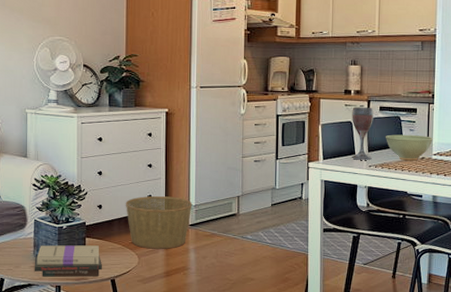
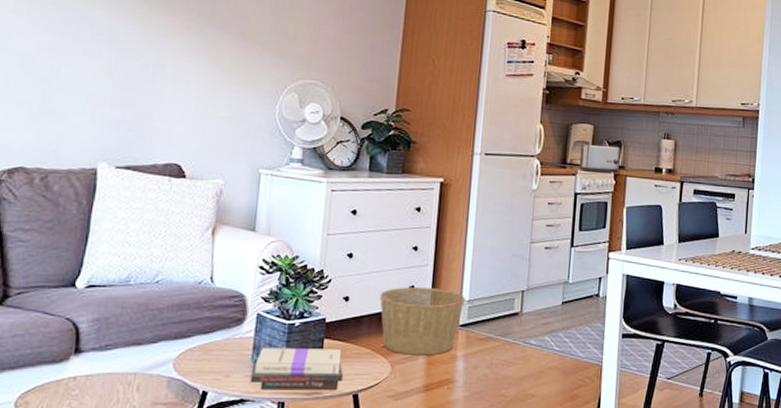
toaster: none [278,73,315,97] -> present [578,143,622,174]
cup: present [352,107,374,160] -> none [659,189,687,252]
bowl: present [385,134,433,161] -> none [698,223,751,255]

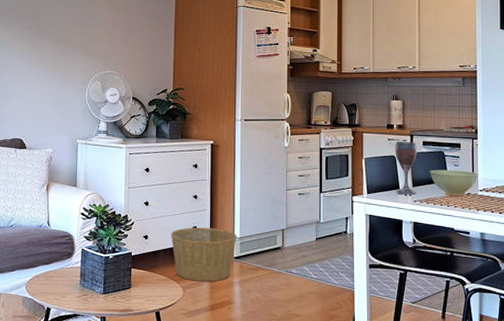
books: present [250,347,343,391] -> none [80,275,147,309]
toaster: present [578,143,622,174] -> none [321,107,357,131]
cup: none [659,189,687,252] -> present [395,142,417,195]
bowl: none [698,223,751,255] -> present [429,169,478,196]

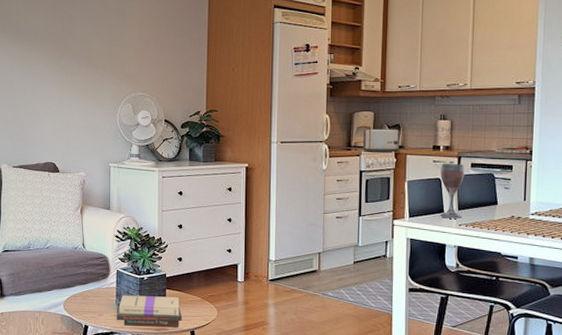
books: none [80,275,147,309] -> present [116,295,182,327]
basket: present [170,227,237,282] -> none [205,250,272,303]
toaster: none [321,107,357,131] -> present [362,128,401,153]
bowl: present [429,169,478,196] -> none [476,192,530,220]

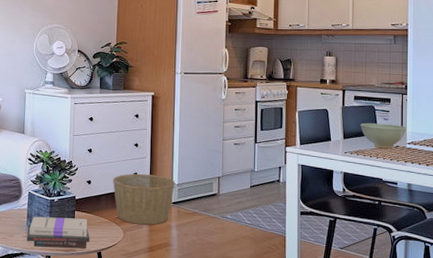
basket: none [205,250,272,303] -> present [112,174,175,225]
toaster: present [362,128,401,153] -> none [257,62,292,85]
cup: present [440,164,465,219] -> none [327,96,349,147]
bowl: none [476,192,530,220] -> present [359,123,407,149]

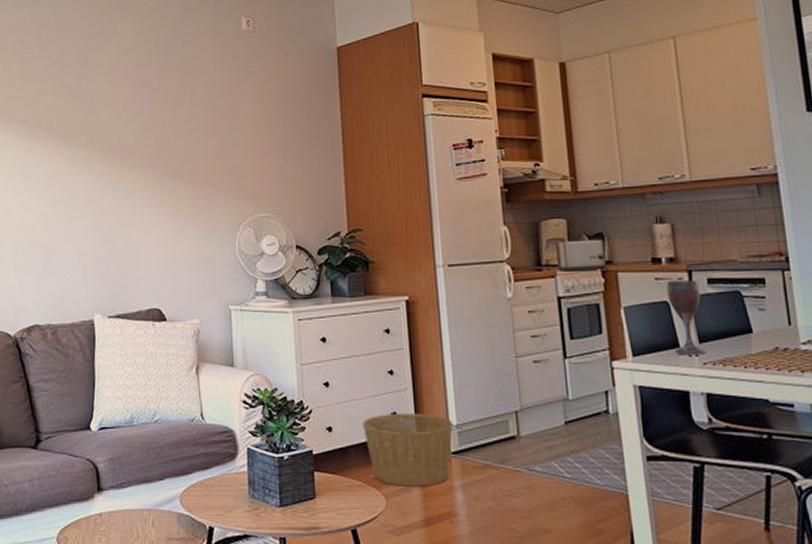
books: present [26,216,90,248] -> none [250,482,338,526]
toaster: none [257,62,292,85] -> present [554,239,607,272]
cup: none [327,96,349,147] -> present [666,281,707,355]
bowl: present [359,123,407,149] -> none [721,315,798,354]

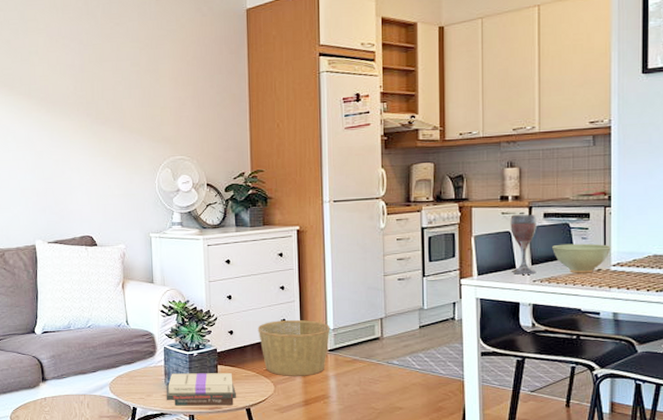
books: none [250,482,338,526] -> present [166,373,236,406]
toaster: present [554,239,607,272] -> none [422,180,465,207]
bowl: none [721,315,798,354] -> present [551,243,611,273]

